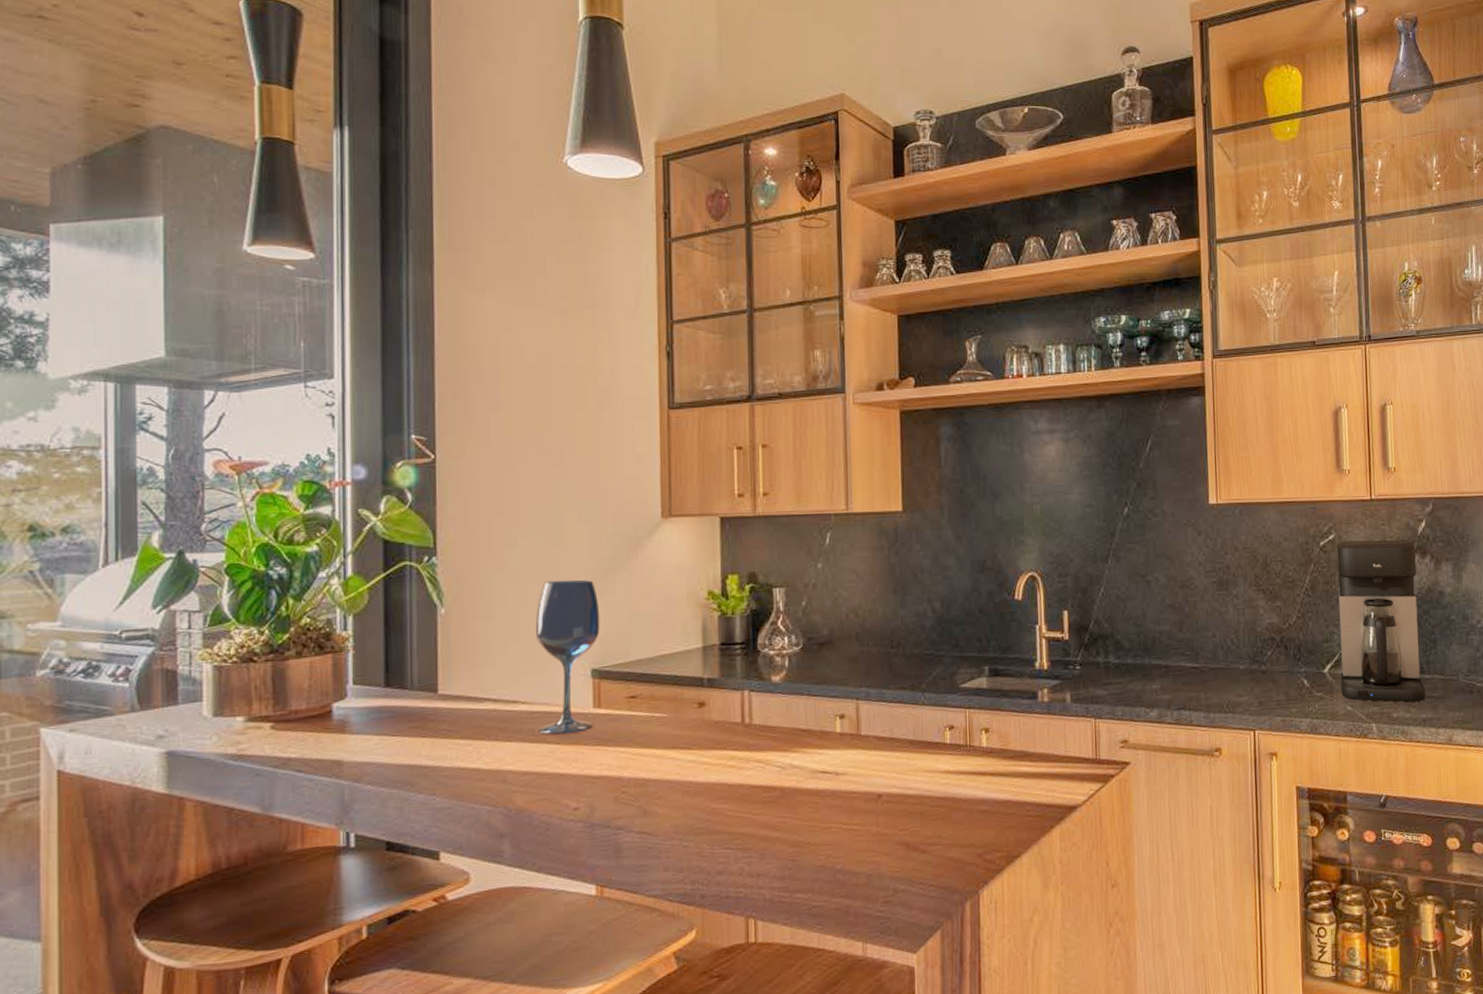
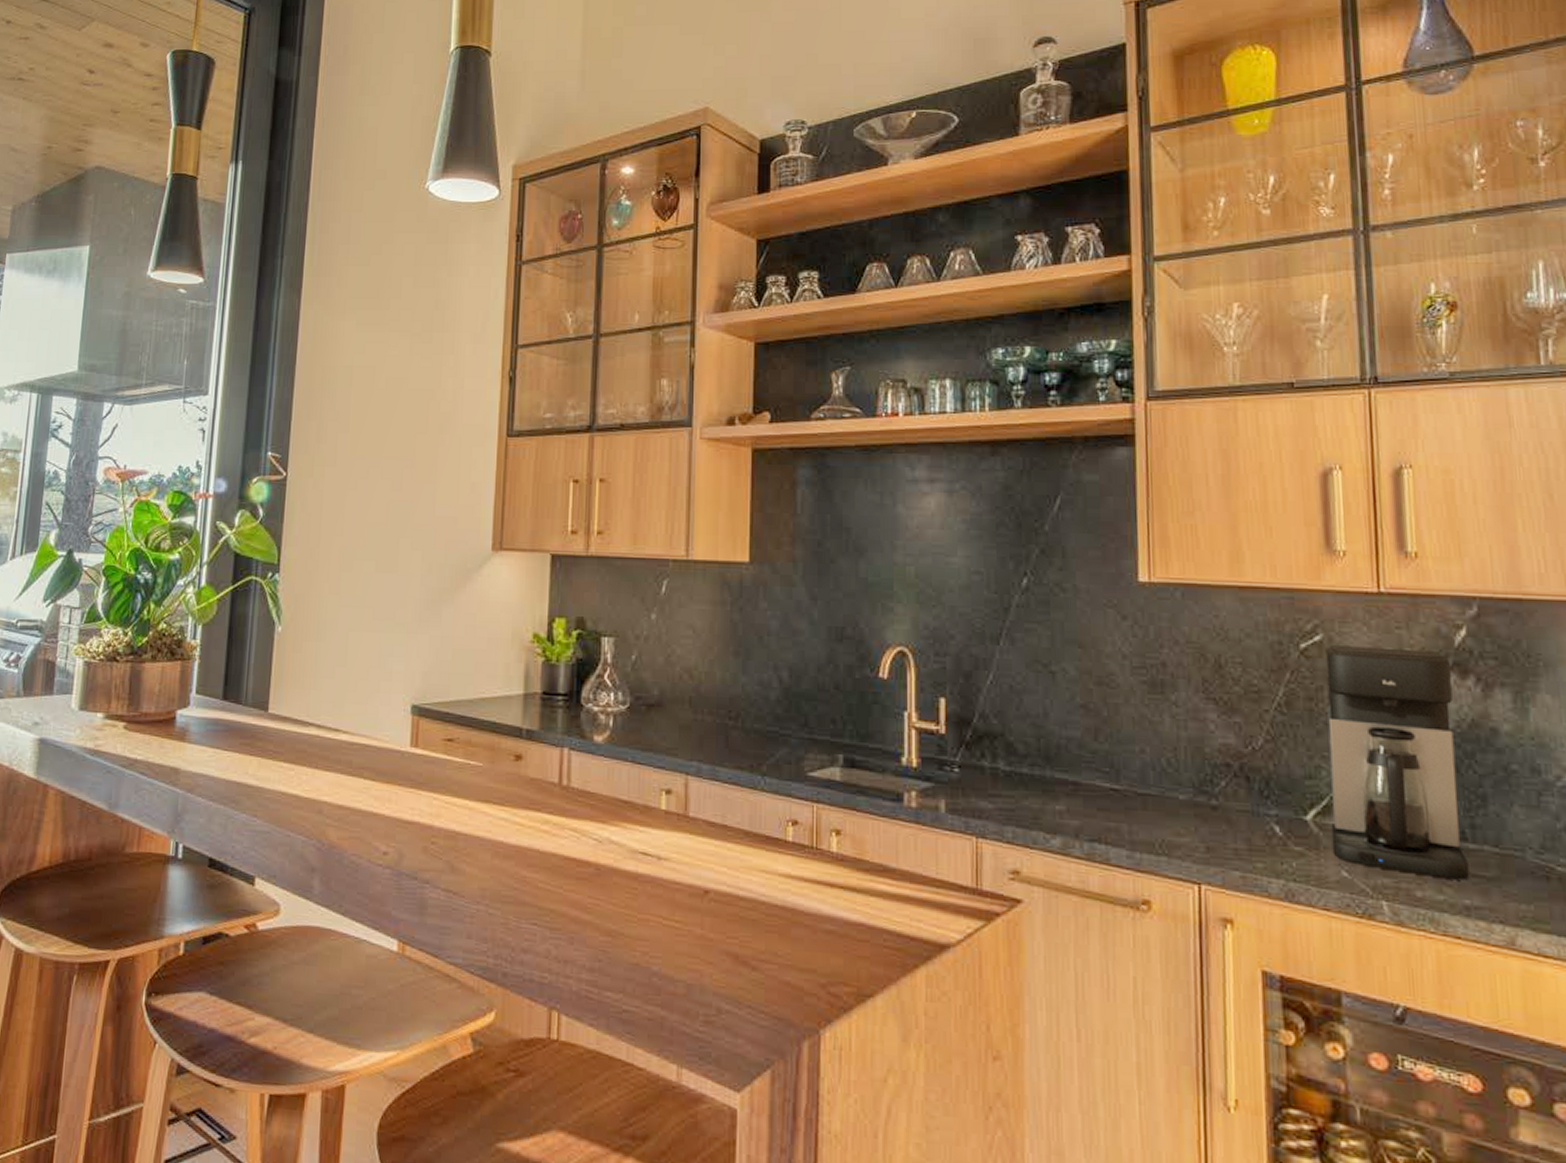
wineglass: present [535,579,600,736] -> none [356,607,425,772]

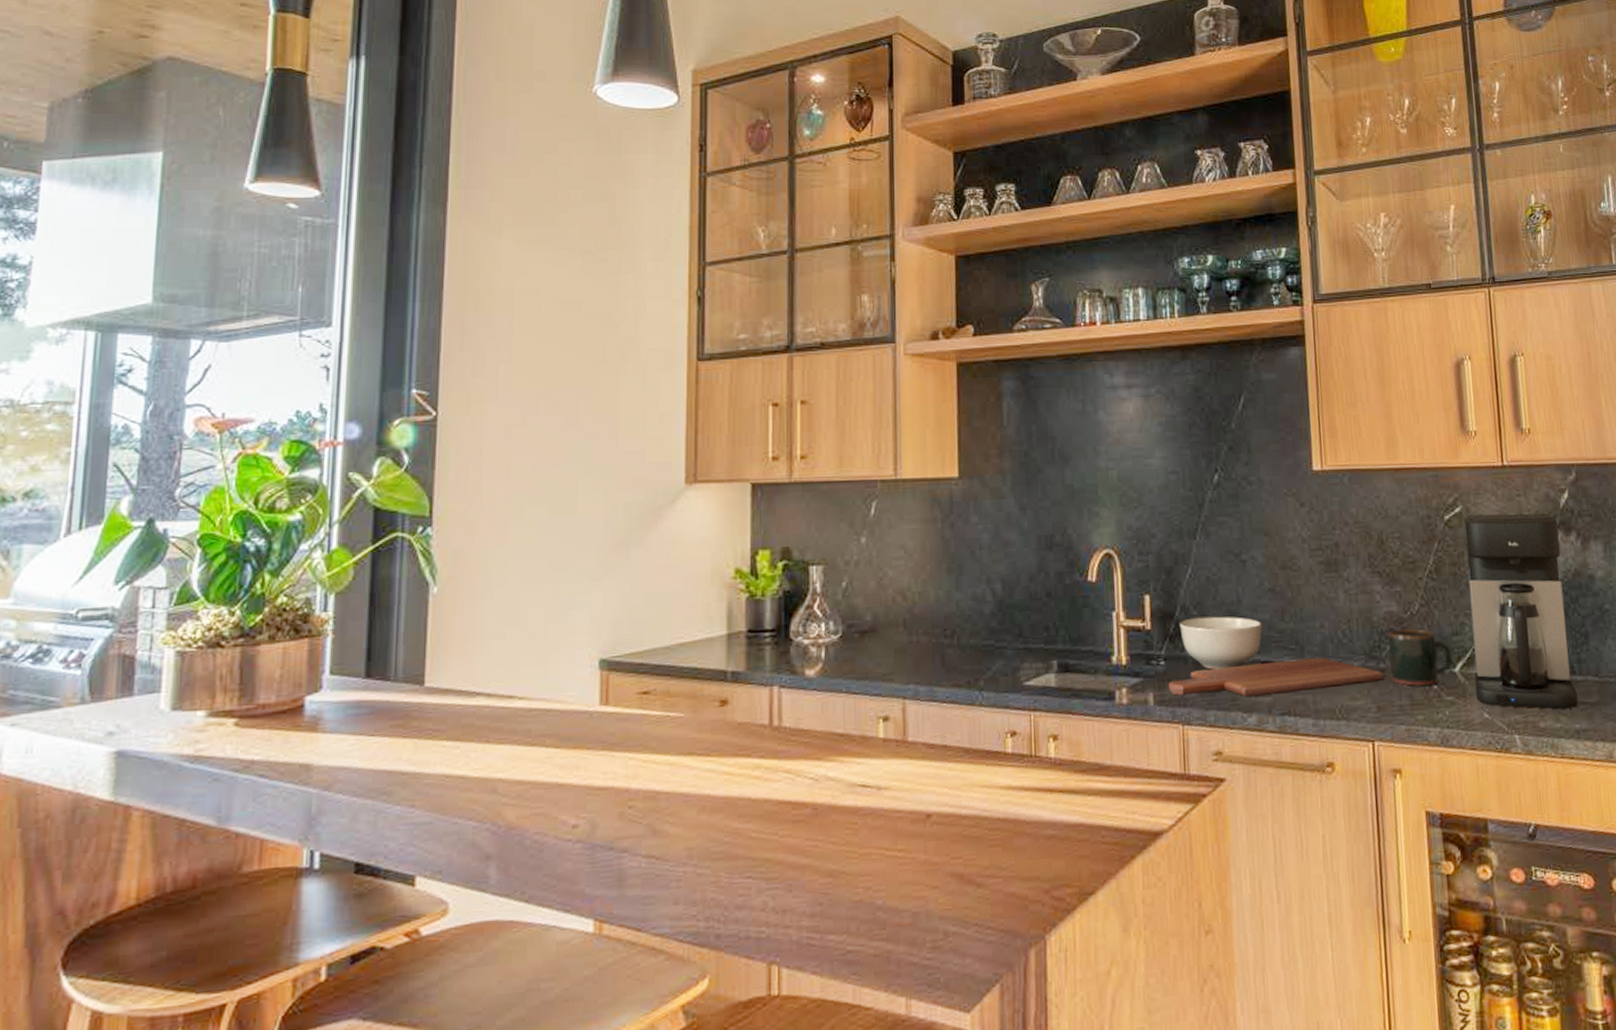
cutting board: none [961,781,1217,820] -> present [1168,656,1385,697]
bowl: none [977,726,1073,785] -> present [1179,616,1263,670]
mug: none [1222,765,1305,831] -> present [1387,628,1453,687]

